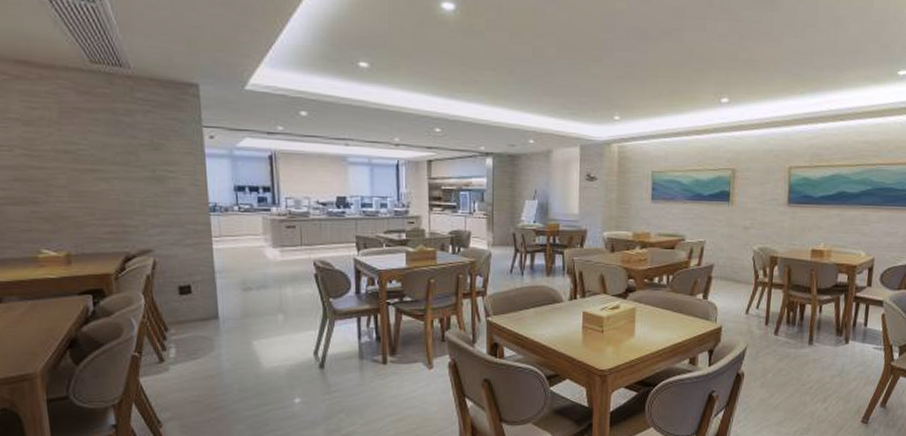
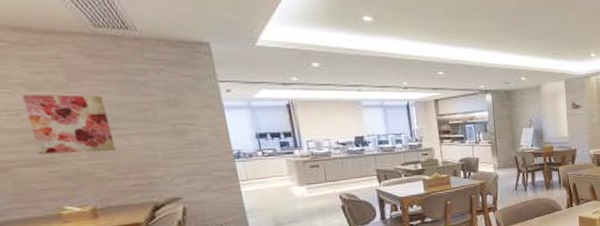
wall art: none [16,130,97,195] -> present [22,94,117,154]

